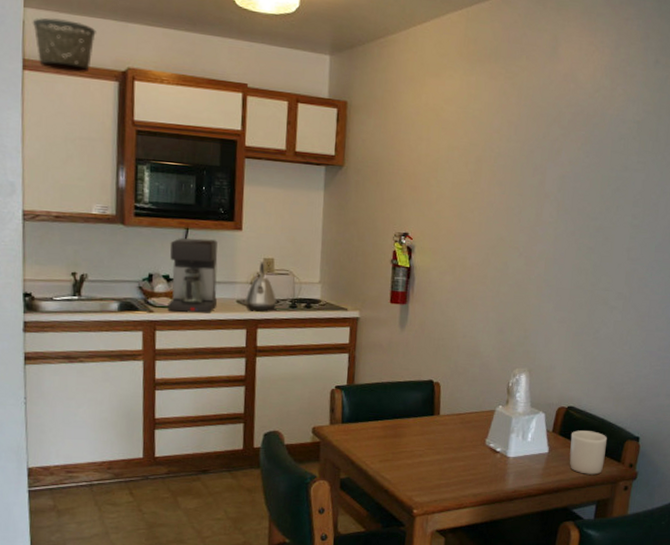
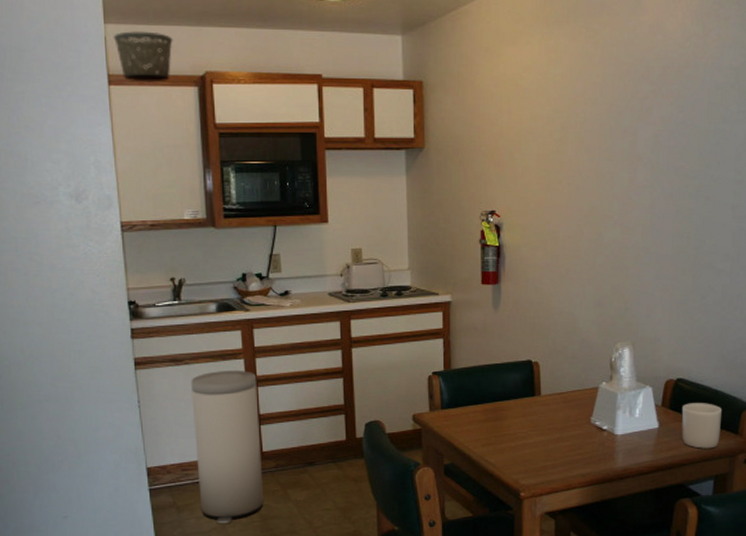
pedal bin: none [83,371,155,531] -> present [191,370,264,525]
coffee maker: present [167,237,218,315] -> none [260,235,309,310]
kettle: present [244,262,277,312] -> none [336,253,368,303]

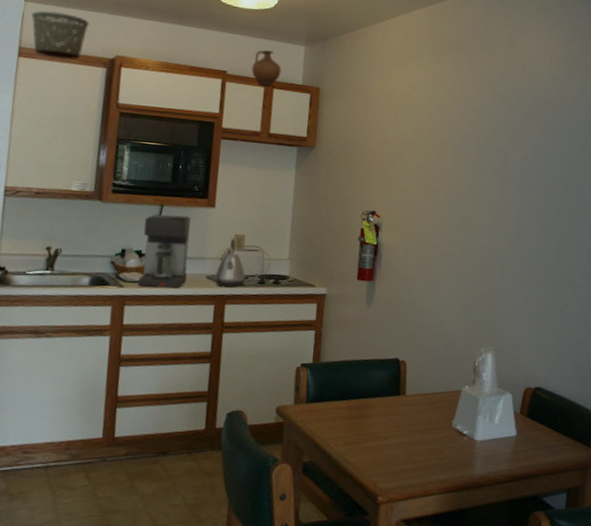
pedal bin: present [191,370,264,525] -> none [36,346,121,518]
coffee maker: none [260,235,309,310] -> present [137,214,191,290]
kettle: none [336,253,368,303] -> present [214,238,246,288]
ceramic jug: none [347,46,379,88] -> present [251,50,281,88]
mug: present [681,403,723,449] -> none [538,412,577,460]

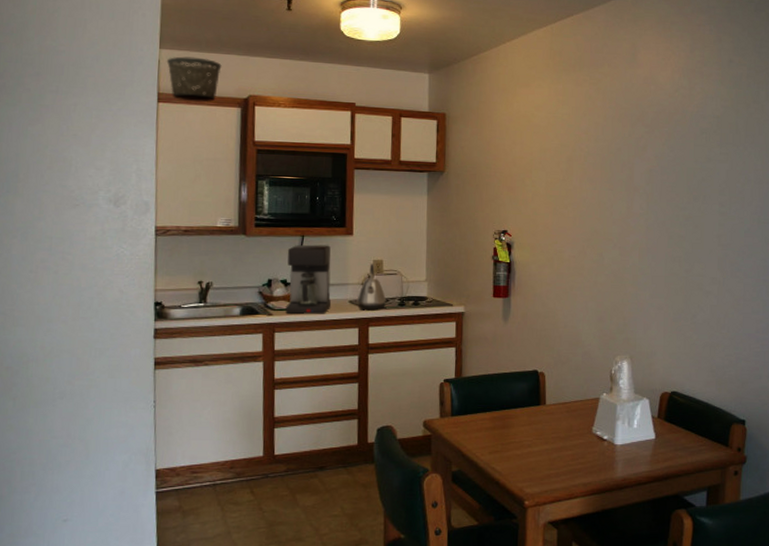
ceramic jug: present [251,50,281,88] -> none [379,80,408,117]

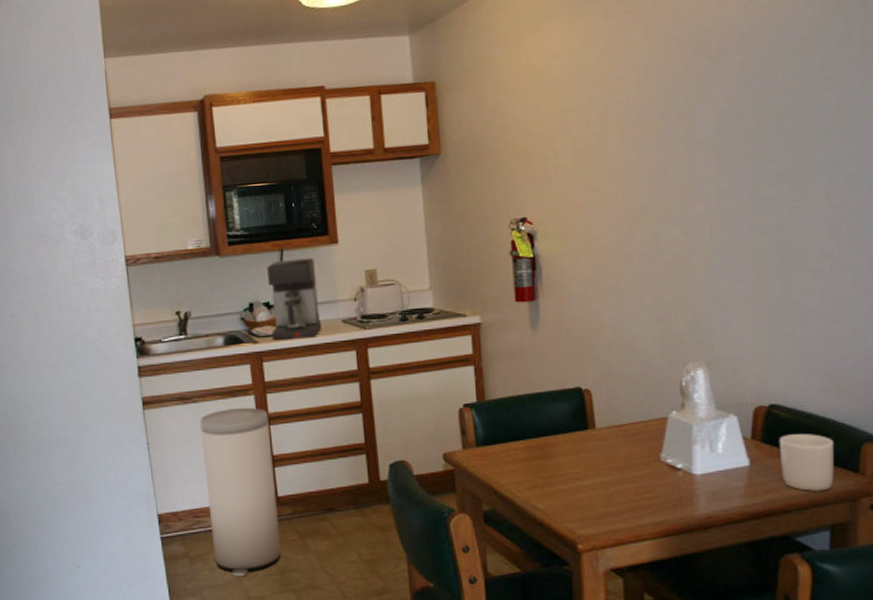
basket: present [166,56,222,102] -> none [113,61,171,113]
pedal bin: none [207,372,274,531] -> present [200,407,281,578]
kettle: present [356,263,387,311] -> none [350,274,386,330]
mug: none [676,415,714,460] -> present [778,434,835,491]

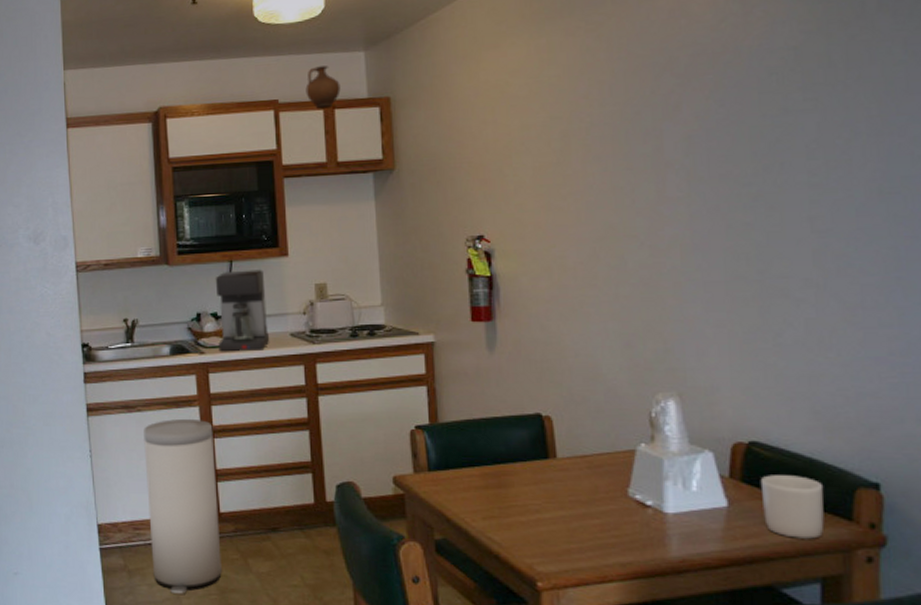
ceramic jug: none [351,50,386,95] -> present [305,65,341,110]

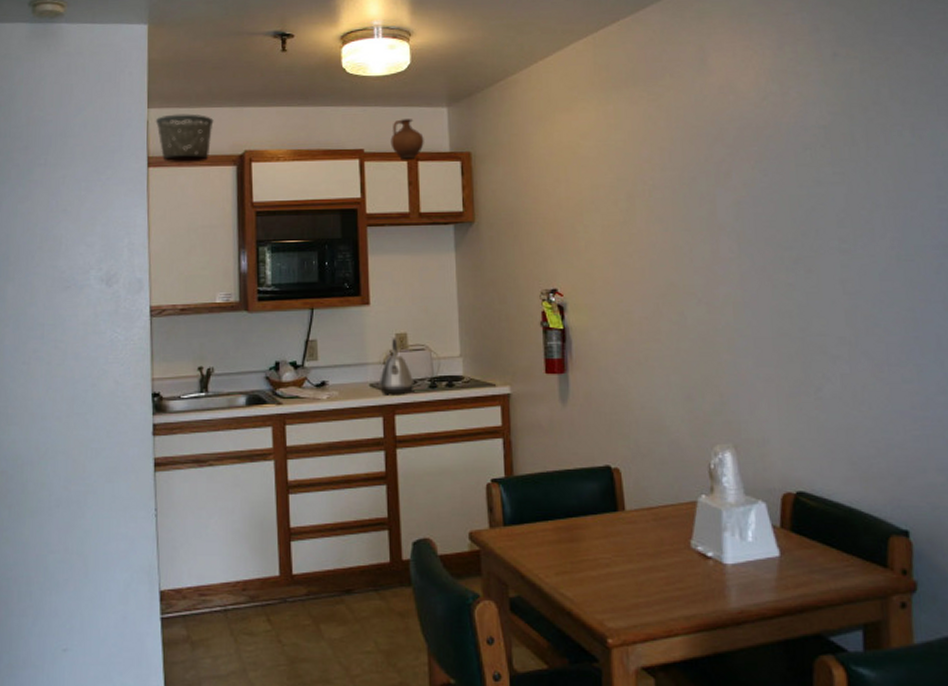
basket: none [71,73,128,123] -> present [155,114,214,163]
pedal bin: present [144,418,222,595] -> none [214,473,292,668]
coffee maker: present [215,270,269,352] -> none [295,318,348,403]
kettle: none [299,288,335,344] -> present [378,338,415,395]
mug: present [760,475,825,539] -> none [807,524,864,586]

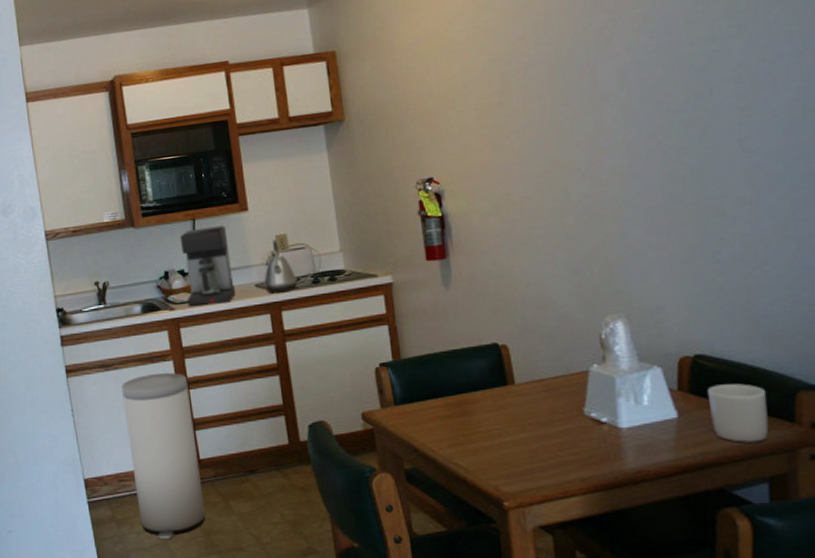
basket: present [155,114,214,163] -> none [28,46,82,96]
pedal bin: none [214,473,292,668] -> present [121,372,206,540]
coffee maker: none [295,318,348,403] -> present [179,225,235,307]
ceramic jug: present [390,119,424,161] -> none [253,25,288,68]
mug: none [807,524,864,586] -> present [706,383,769,443]

